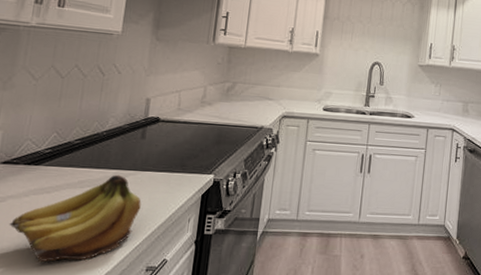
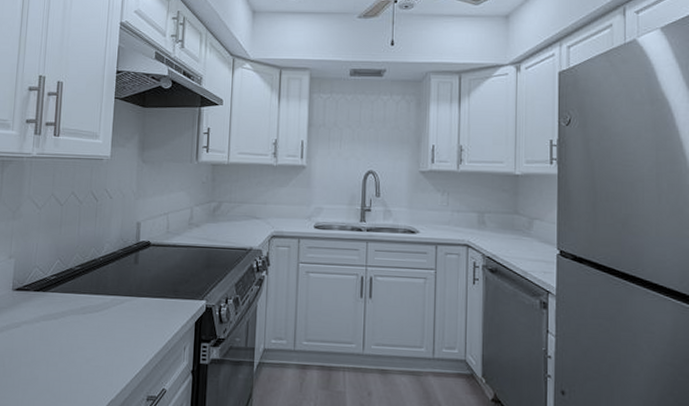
fruit: present [9,174,141,263] -> none [25,300,138,388]

